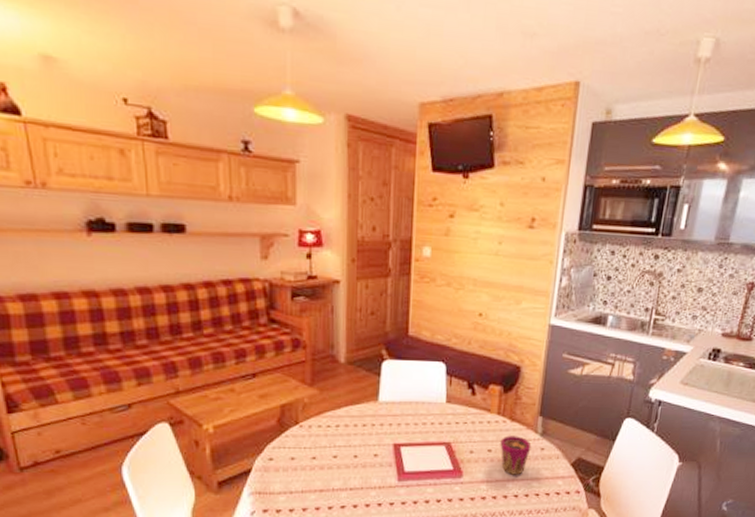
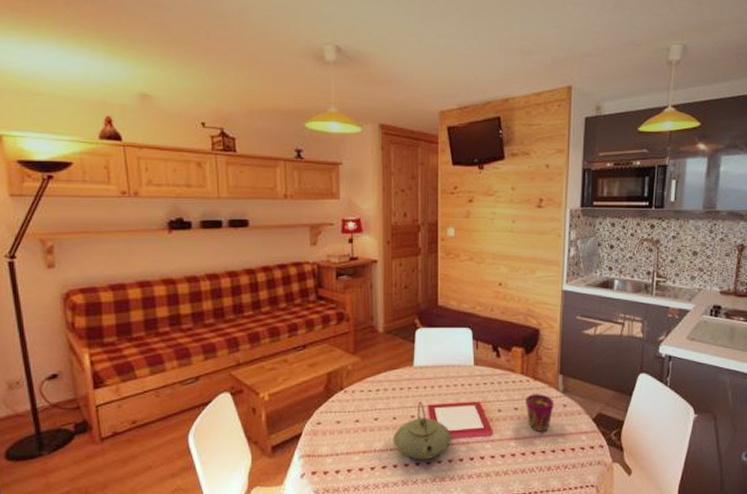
teapot: none [353,439,419,501] -> present [393,401,452,460]

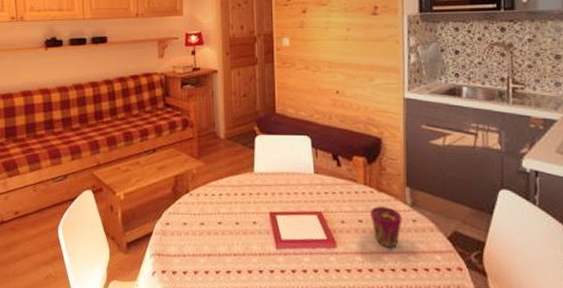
teapot: present [393,401,452,460] -> none [236,208,295,268]

